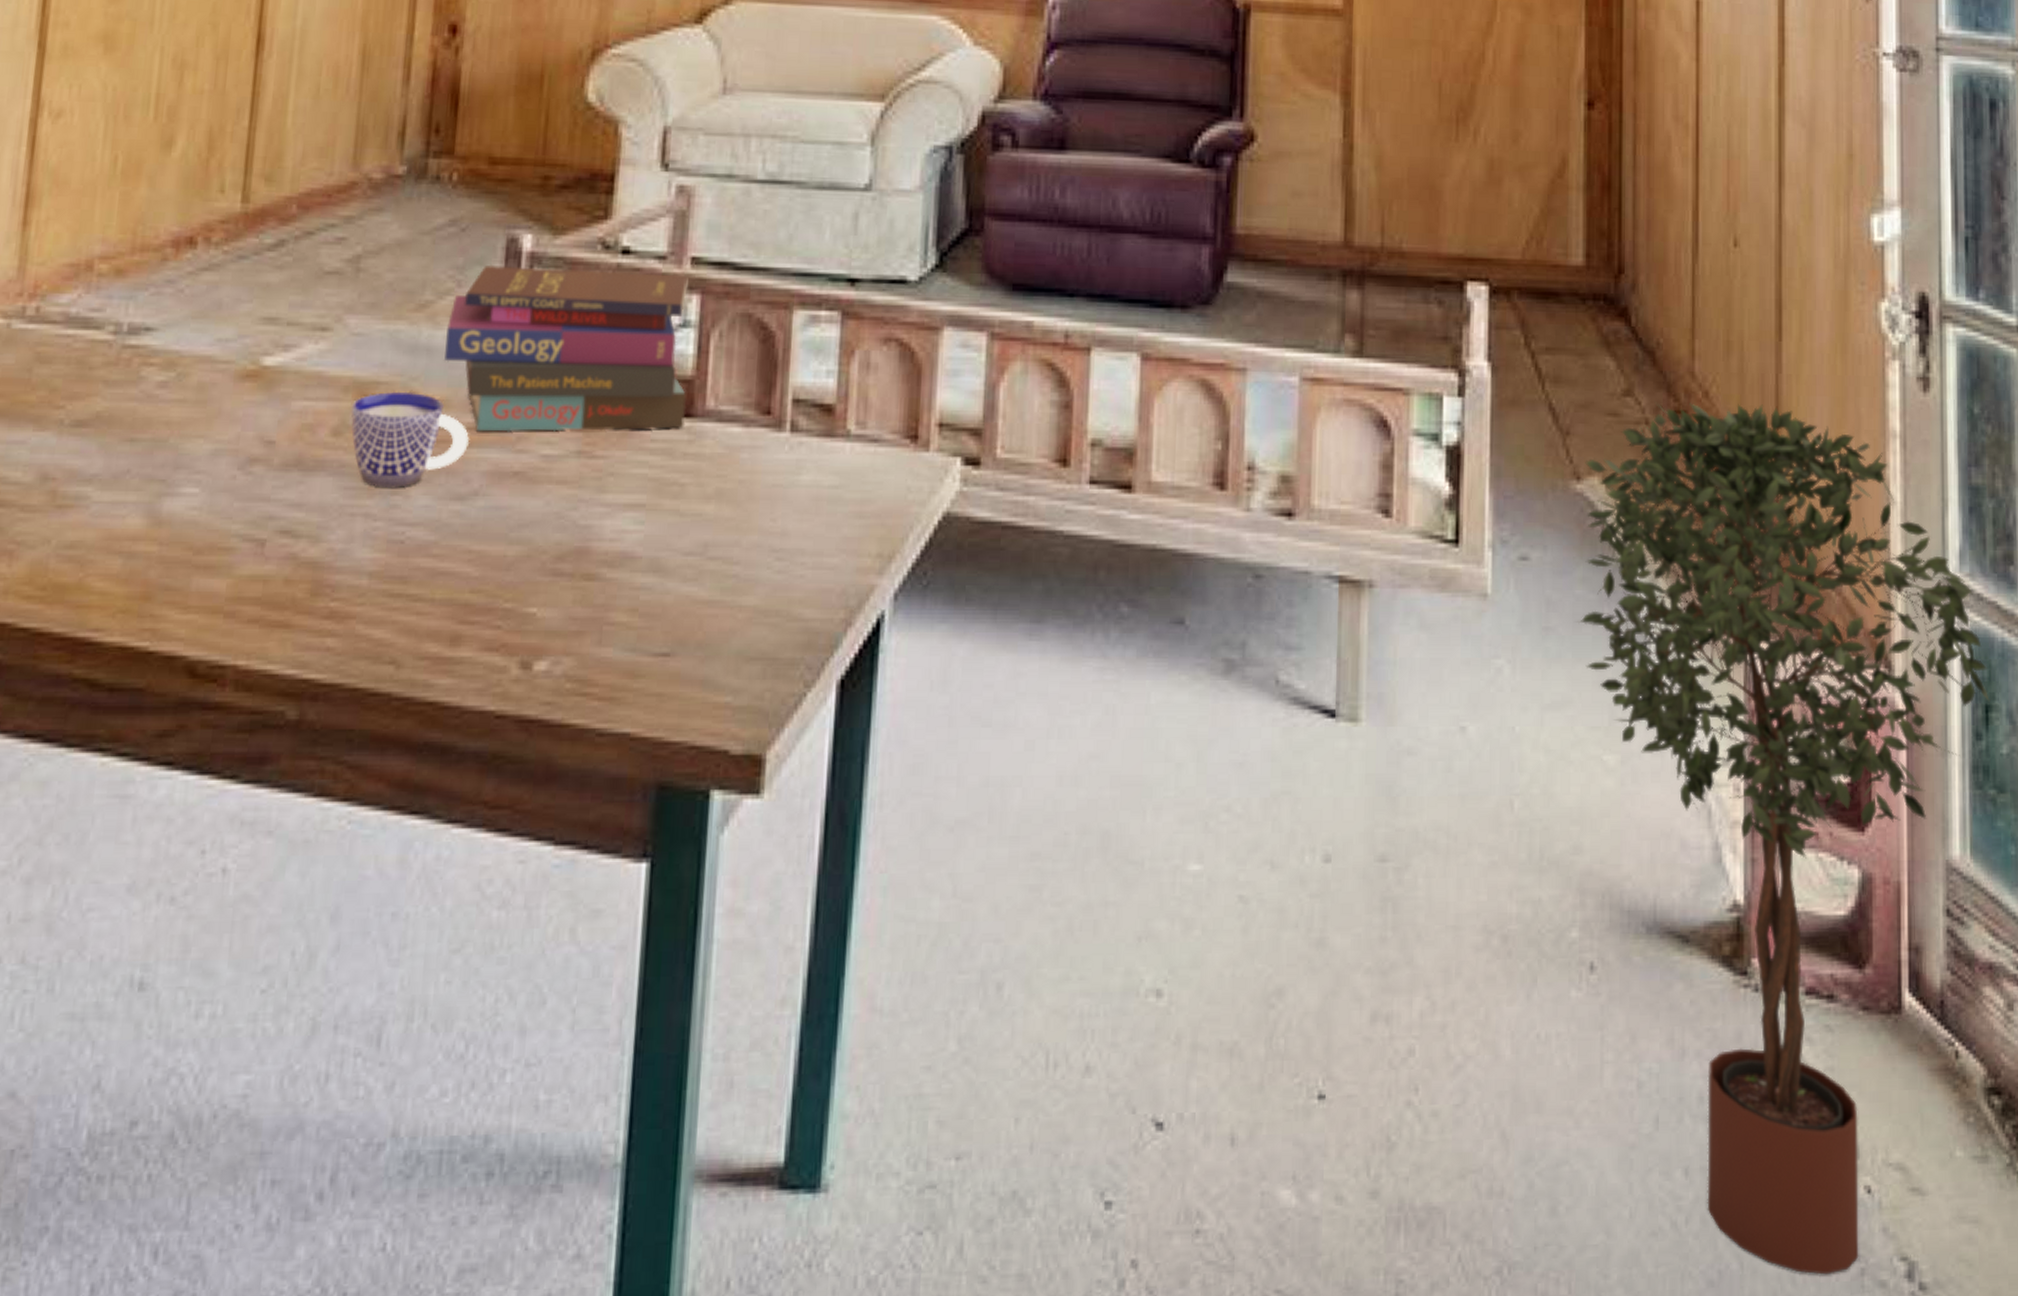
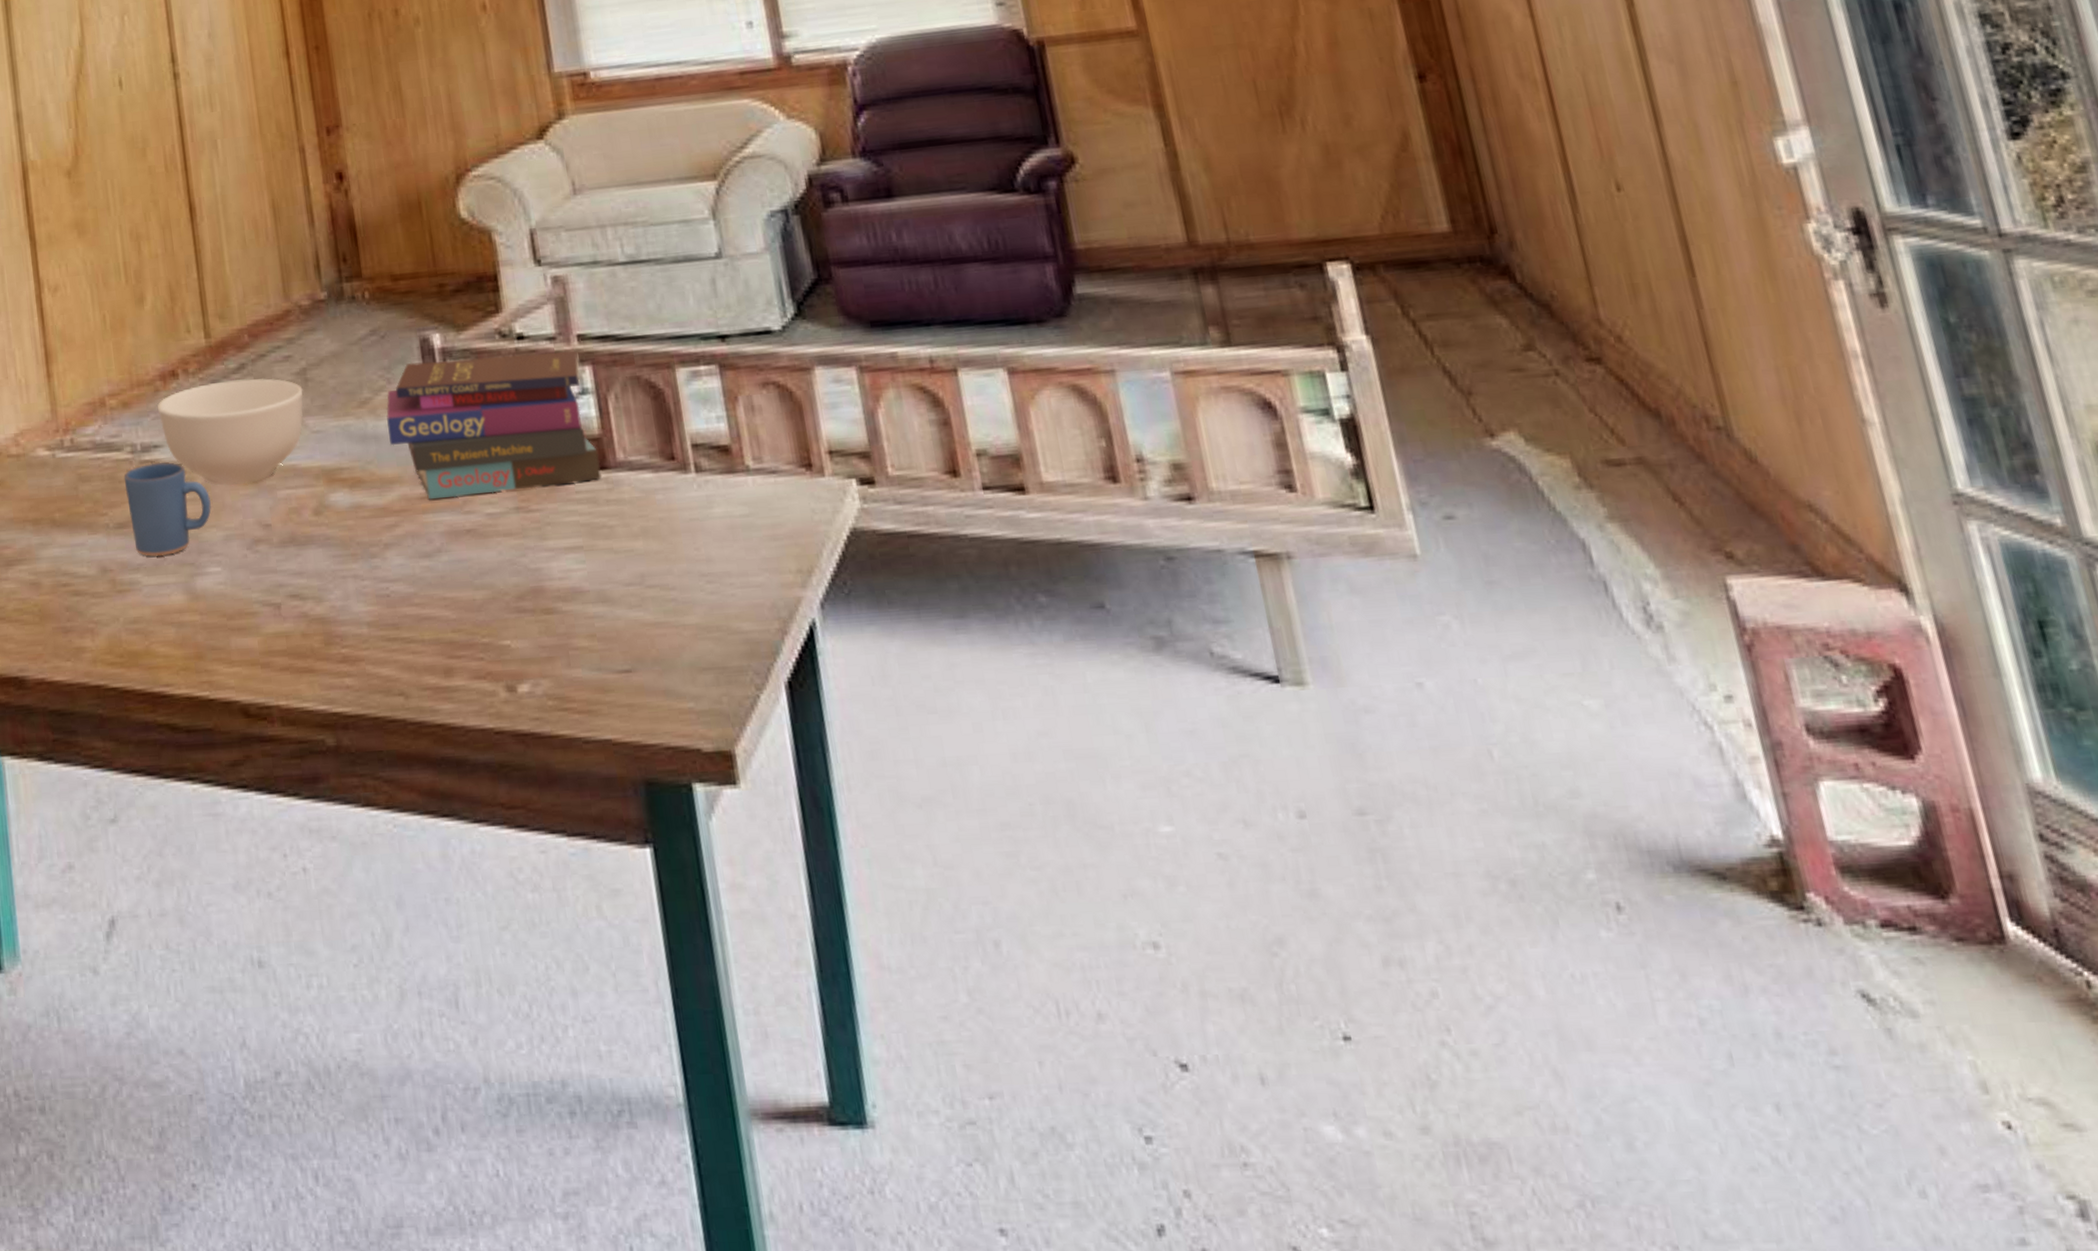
mug: none [92,349,205,467] -> present [123,462,211,557]
bowl: none [160,258,352,389] -> present [157,378,304,486]
cup: present [351,391,469,488] -> none [325,473,425,553]
potted tree: present [1576,402,1990,1275] -> none [1495,342,2043,1213]

